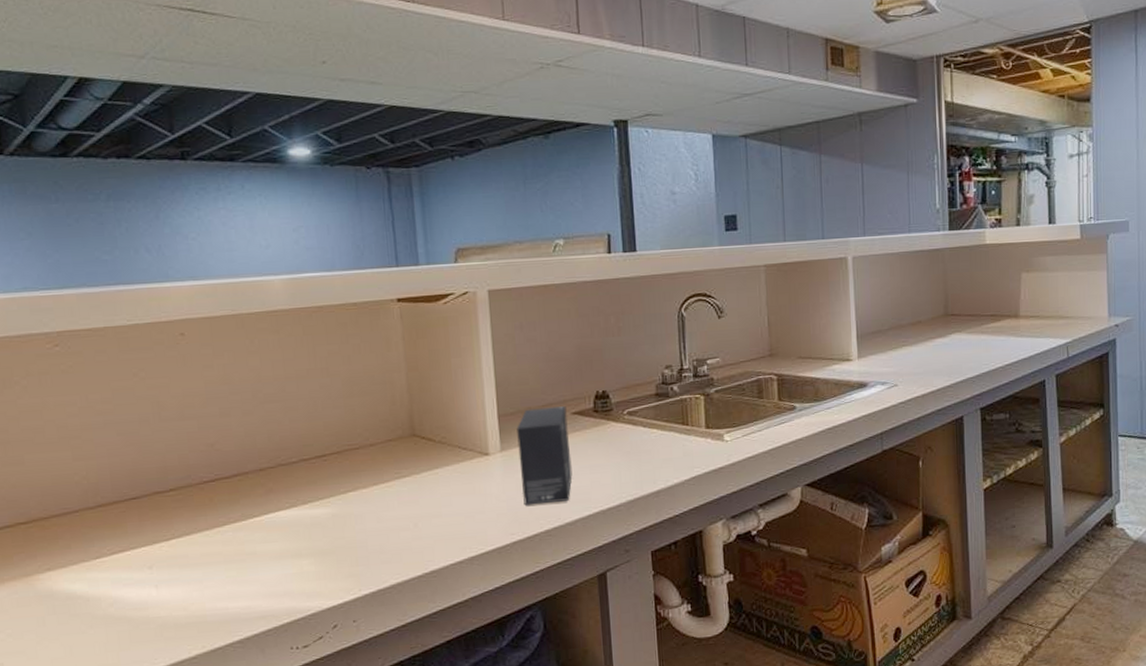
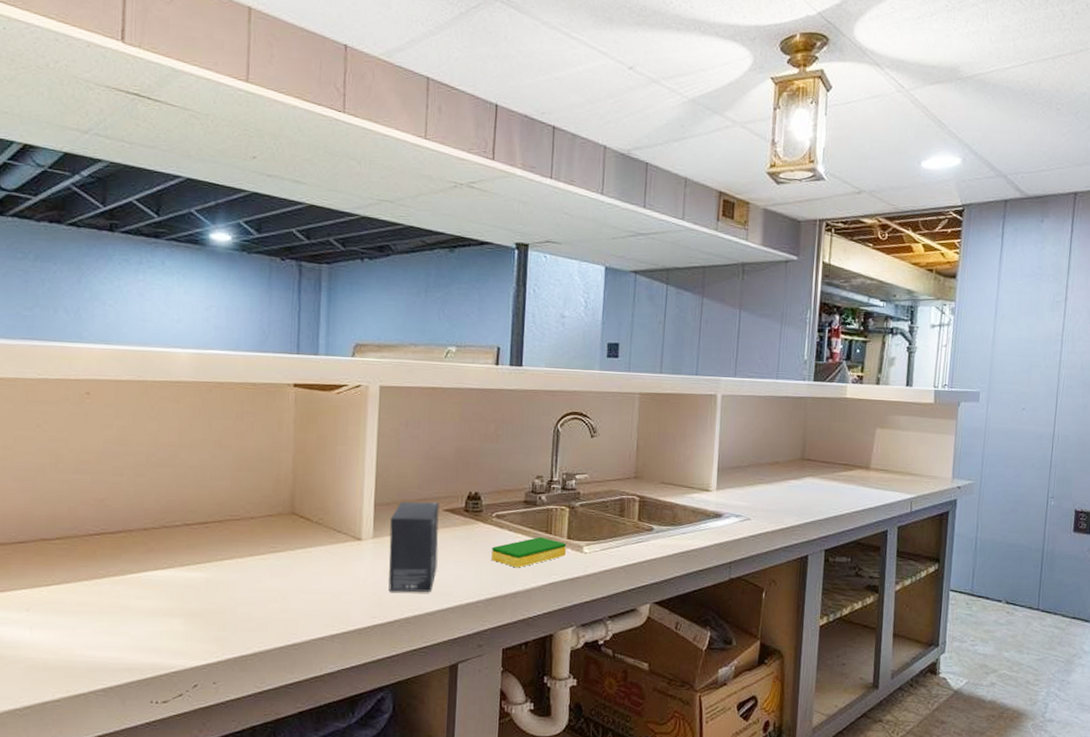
dish sponge: none [627,429,706,465] -> present [491,536,566,568]

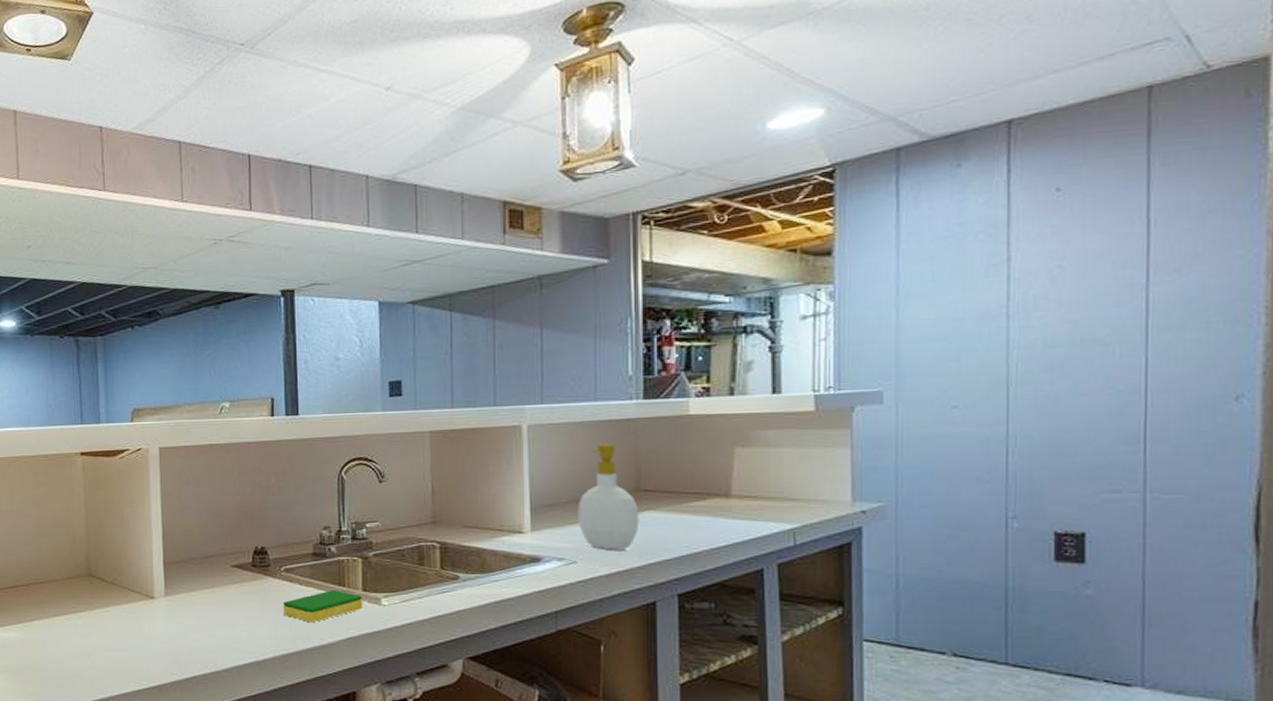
small box: present [388,501,439,592] -> none [180,559,230,649]
soap bottle: none [754,417,802,510] -> present [577,443,640,550]

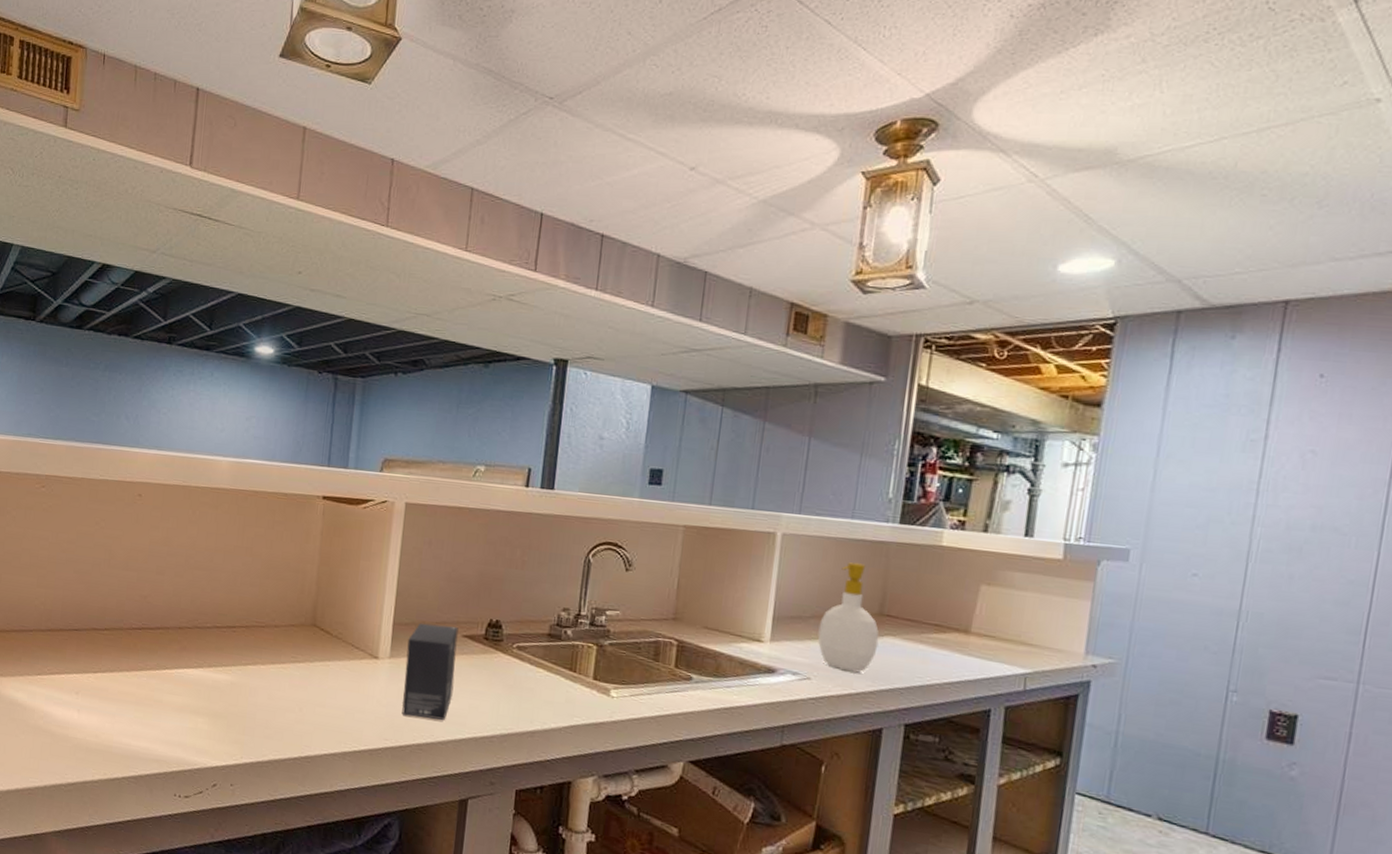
small box: none [180,559,230,649] -> present [402,623,459,720]
dish sponge: present [283,589,362,623] -> none [509,673,592,706]

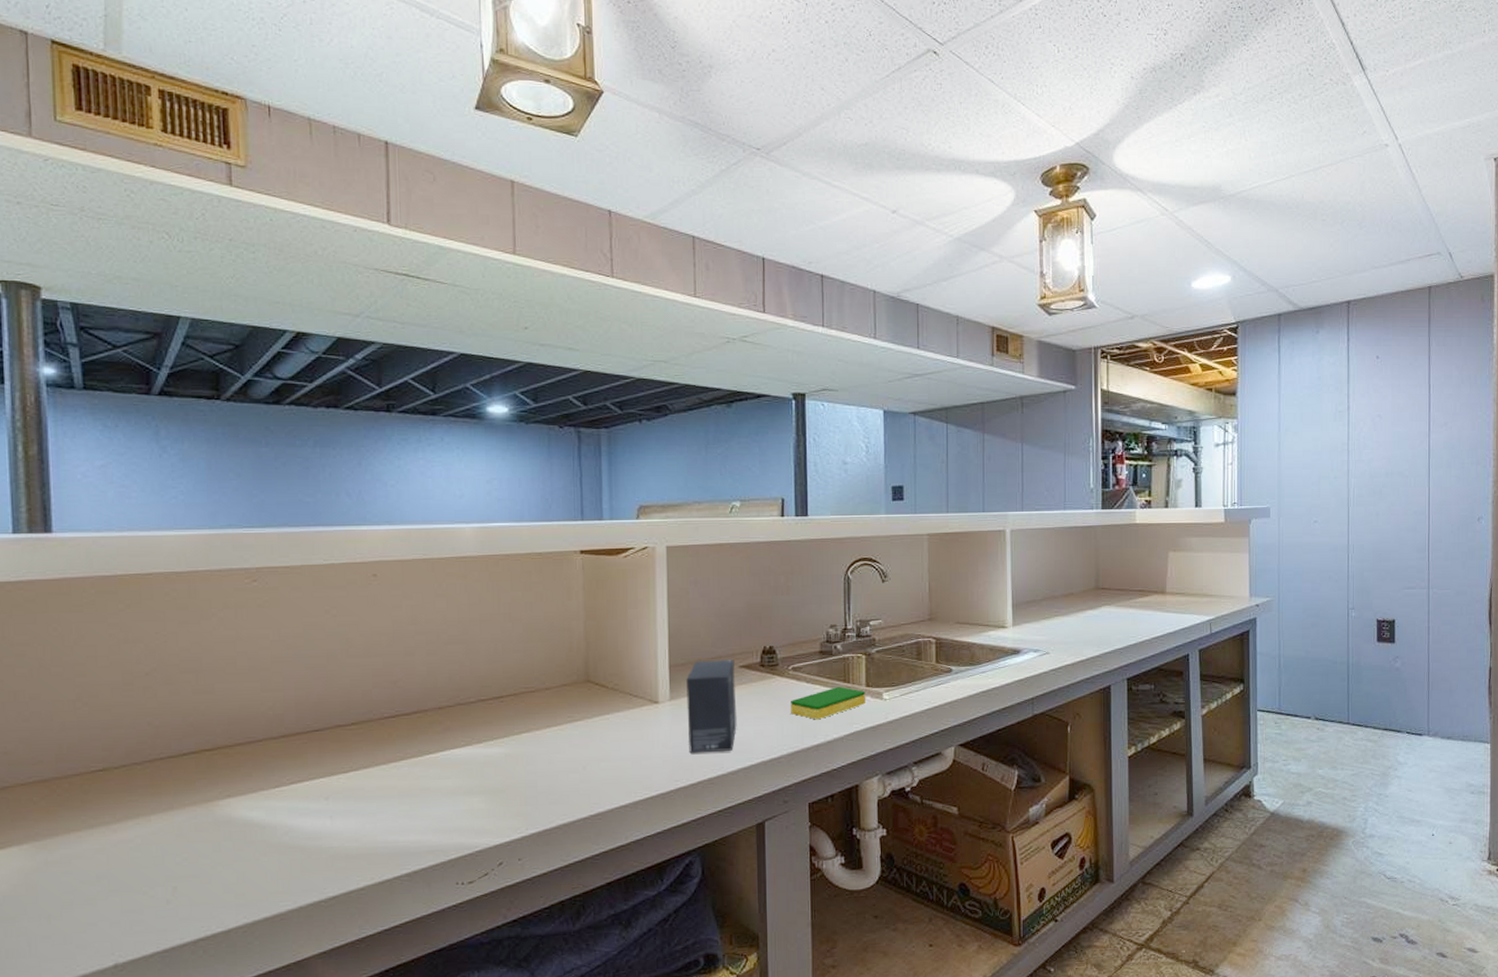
dish sponge: none [509,673,592,706] -> present [791,686,865,720]
soap bottle: present [818,562,879,673] -> none [1050,547,1098,642]

